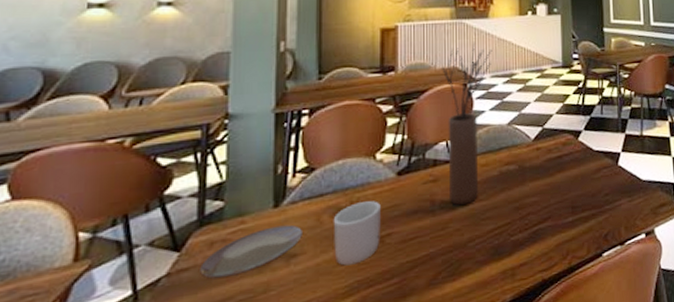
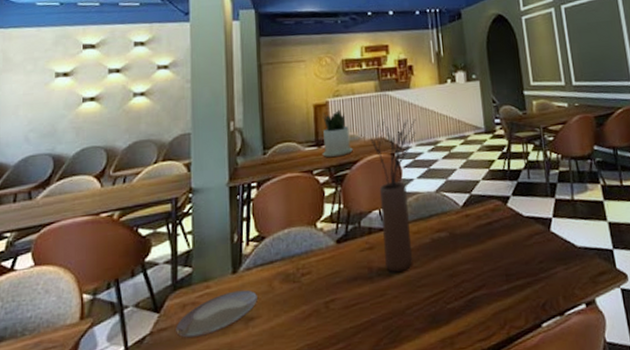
mug: present [333,201,381,266] -> none [282,267,325,330]
planter: none [387,35,422,86] -> present [322,109,353,158]

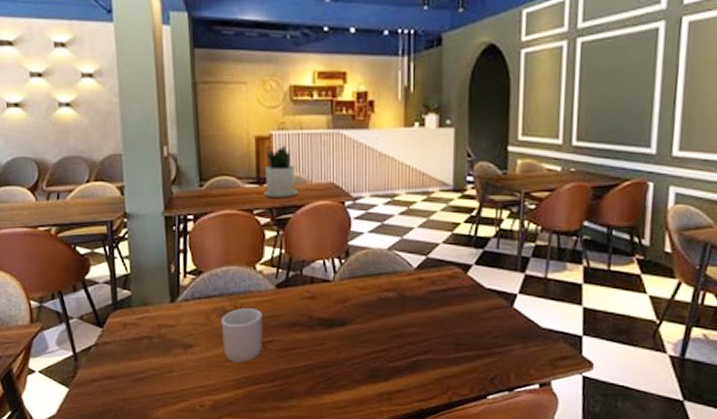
plate: present [176,289,257,339] -> none [119,318,196,355]
mug: none [282,267,325,330] -> present [220,308,263,363]
vase: present [370,112,416,273] -> none [318,156,373,326]

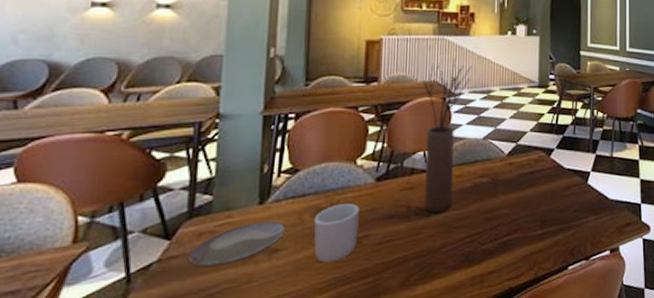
plate: none [119,318,196,355] -> present [189,221,285,268]
planter: present [263,145,298,199] -> none [370,48,403,96]
vase: none [318,156,373,326] -> present [423,58,472,213]

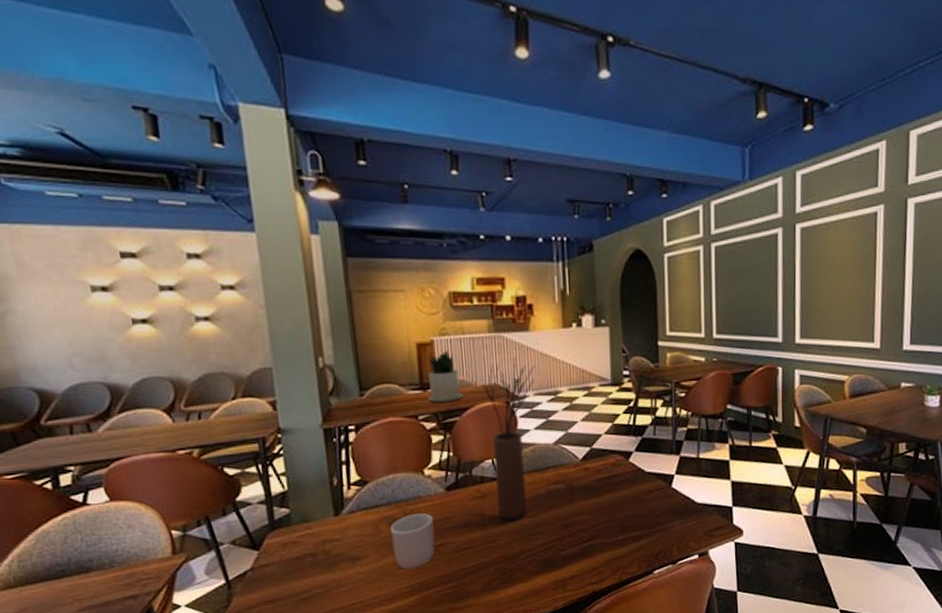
plate: present [189,221,285,268] -> none [278,531,364,575]
planter: none [370,48,403,96] -> present [427,350,463,403]

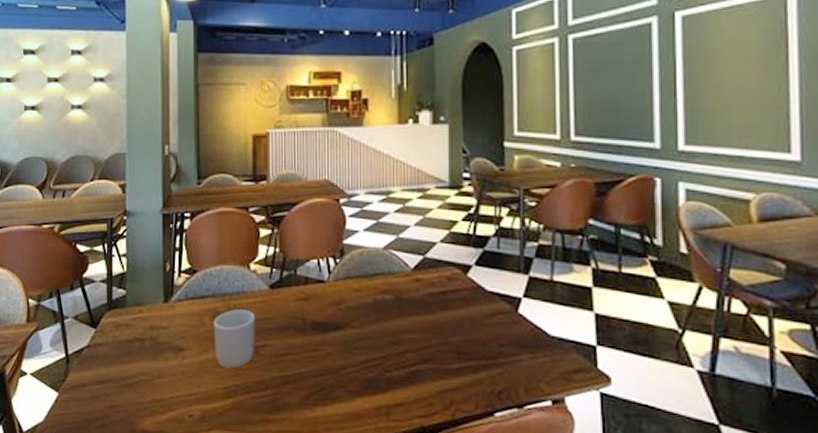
planter: present [427,350,463,403] -> none [259,143,293,196]
vase: present [482,357,535,521] -> none [313,153,367,330]

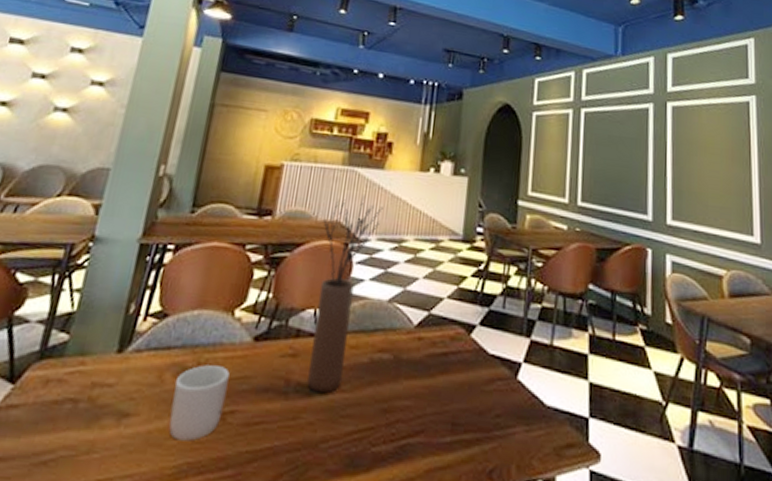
vase: none [313,153,367,330] -> present [307,195,383,394]

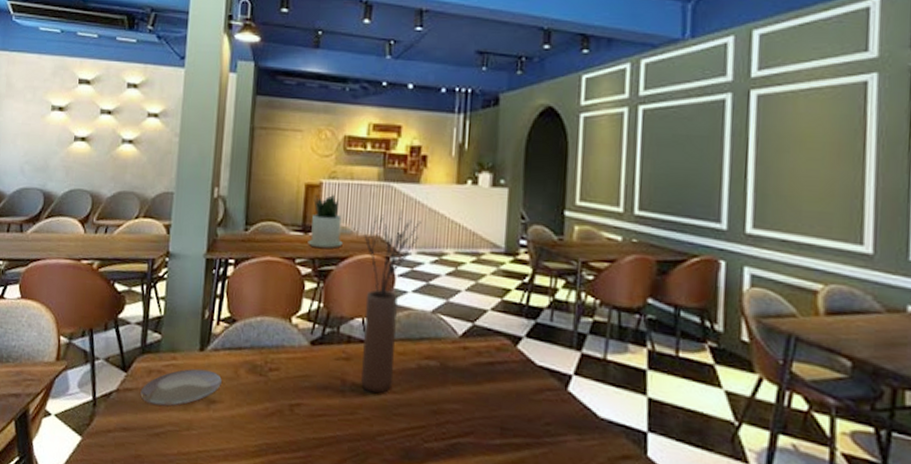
plate: none [28,375,141,426] -> present [140,368,222,407]
mug: present [168,365,230,441] -> none [247,364,293,426]
planter: none [261,176,301,234] -> present [308,194,343,249]

